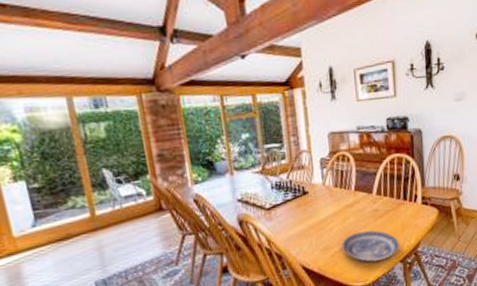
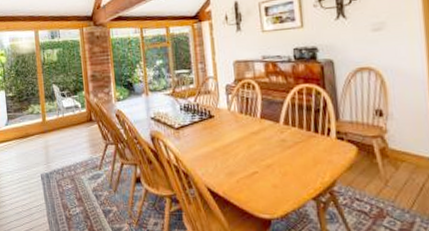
plate: present [342,230,400,262] -> none [247,160,312,196]

